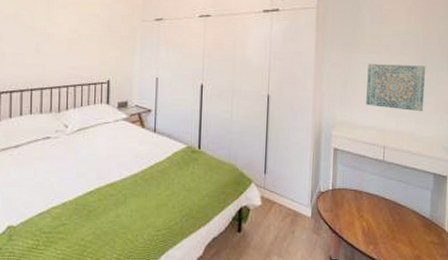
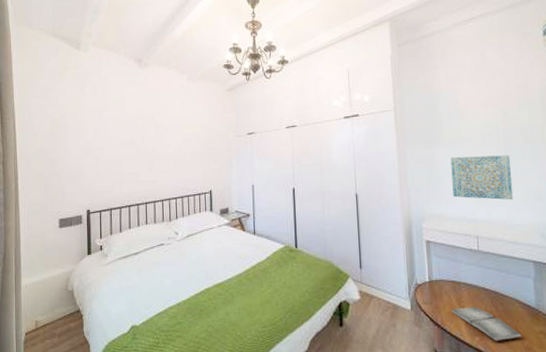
hardback book: none [350,216,414,250] -> present [451,307,523,341]

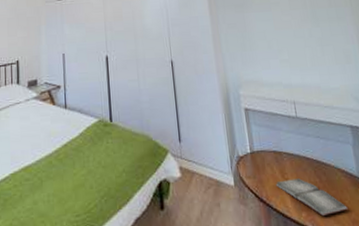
wall art: present [451,155,514,200] -> none [262,18,325,64]

